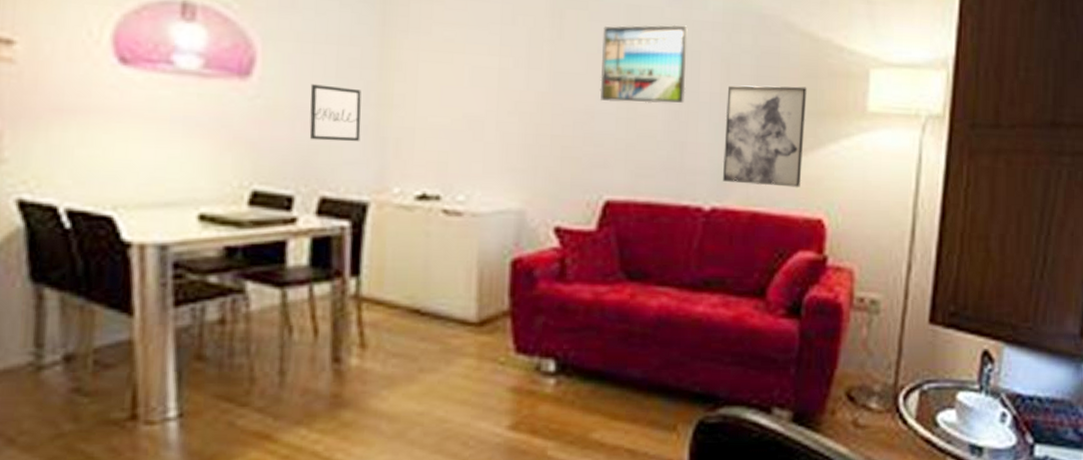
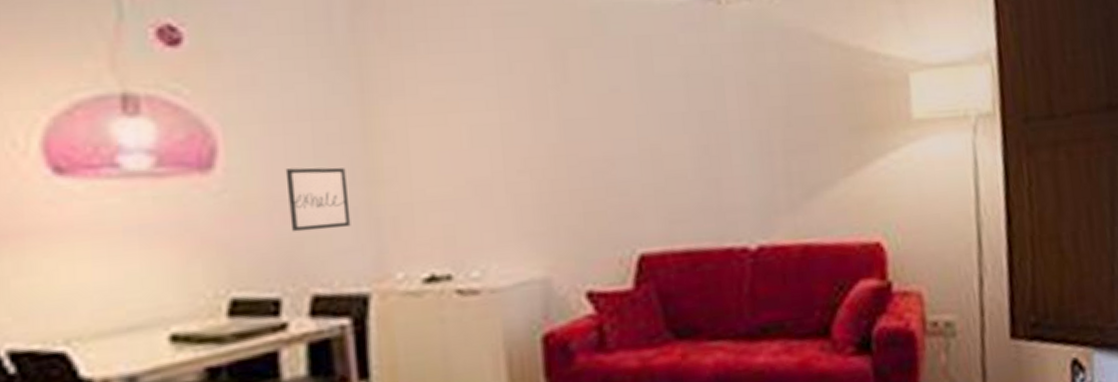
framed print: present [600,24,688,103] -> none [612,51,713,145]
wall art: present [723,85,807,187] -> none [758,101,852,216]

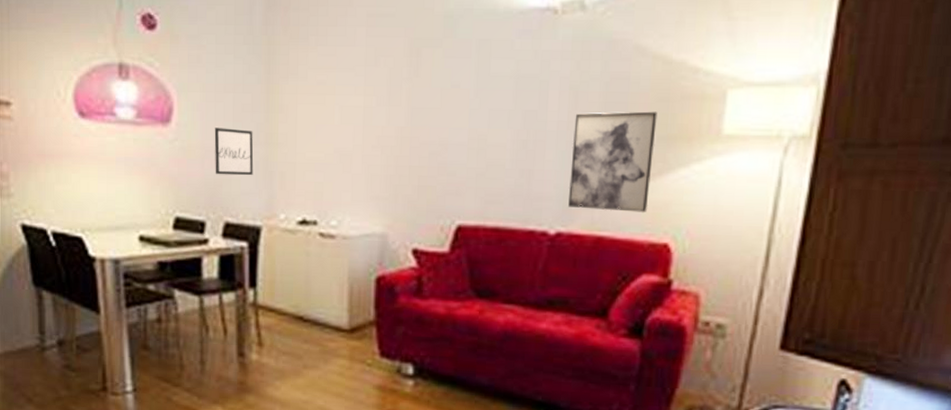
wall art: none [758,101,852,216] -> present [568,111,657,212]

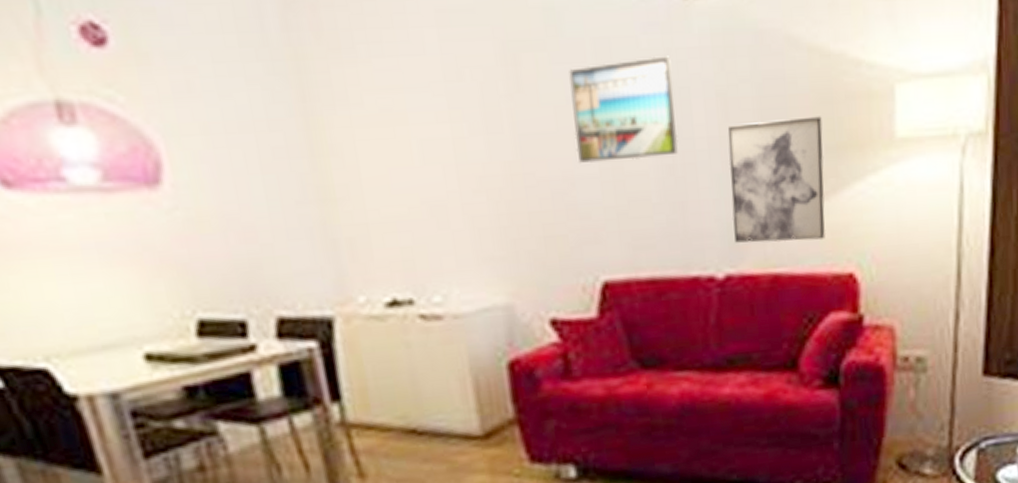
wall art: present [214,127,254,176] -> none [234,184,308,253]
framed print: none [453,56,537,134] -> present [569,56,678,163]

